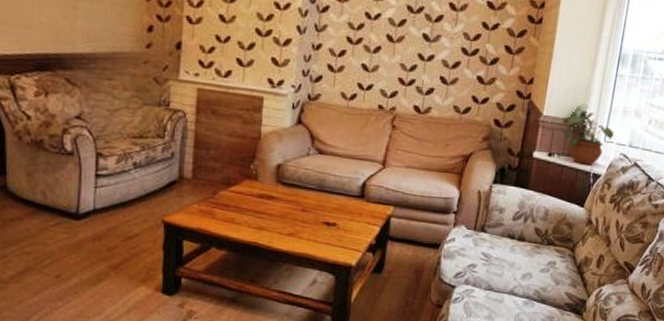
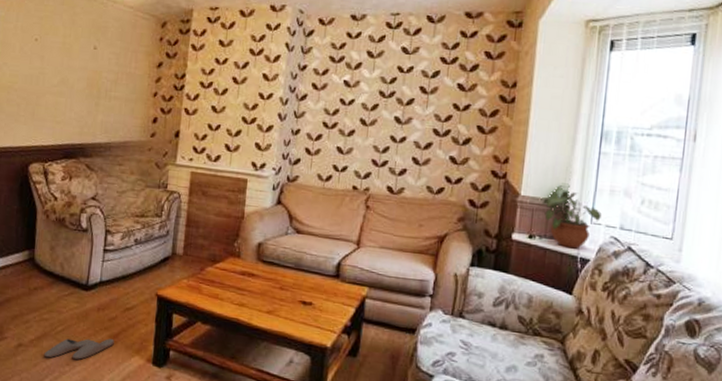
slippers: none [29,269,115,294] -> present [44,338,114,360]

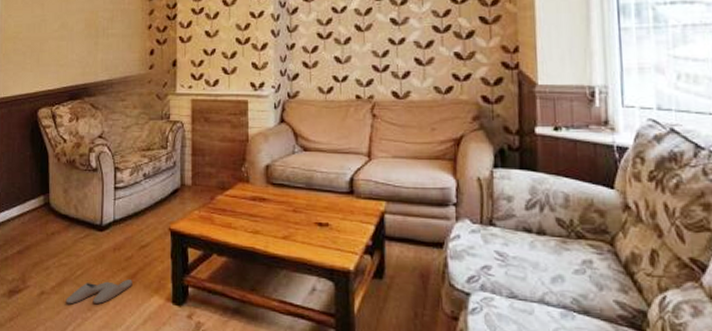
potted plant: present [540,185,602,249] -> none [561,69,633,137]

